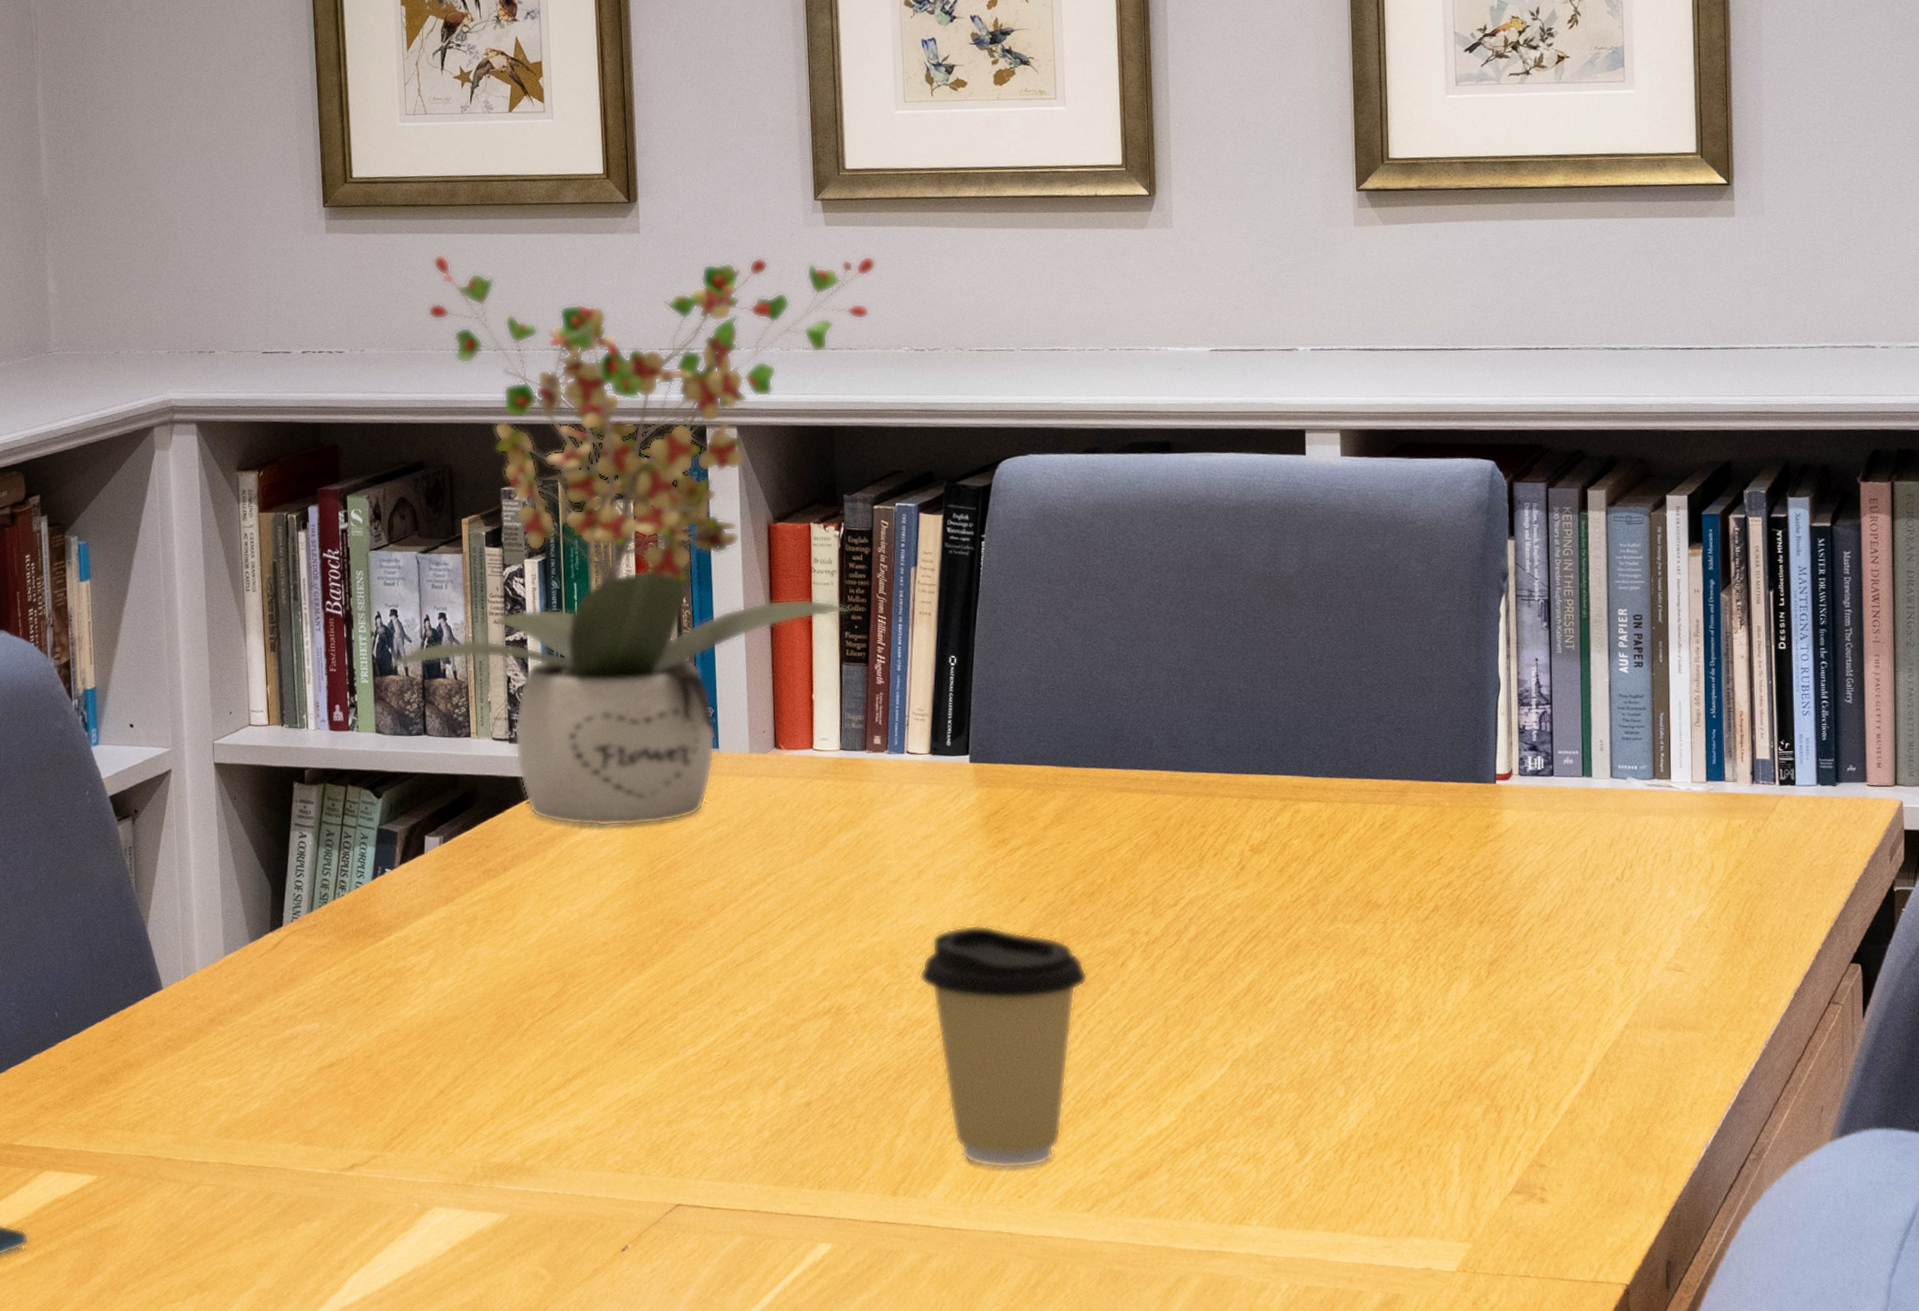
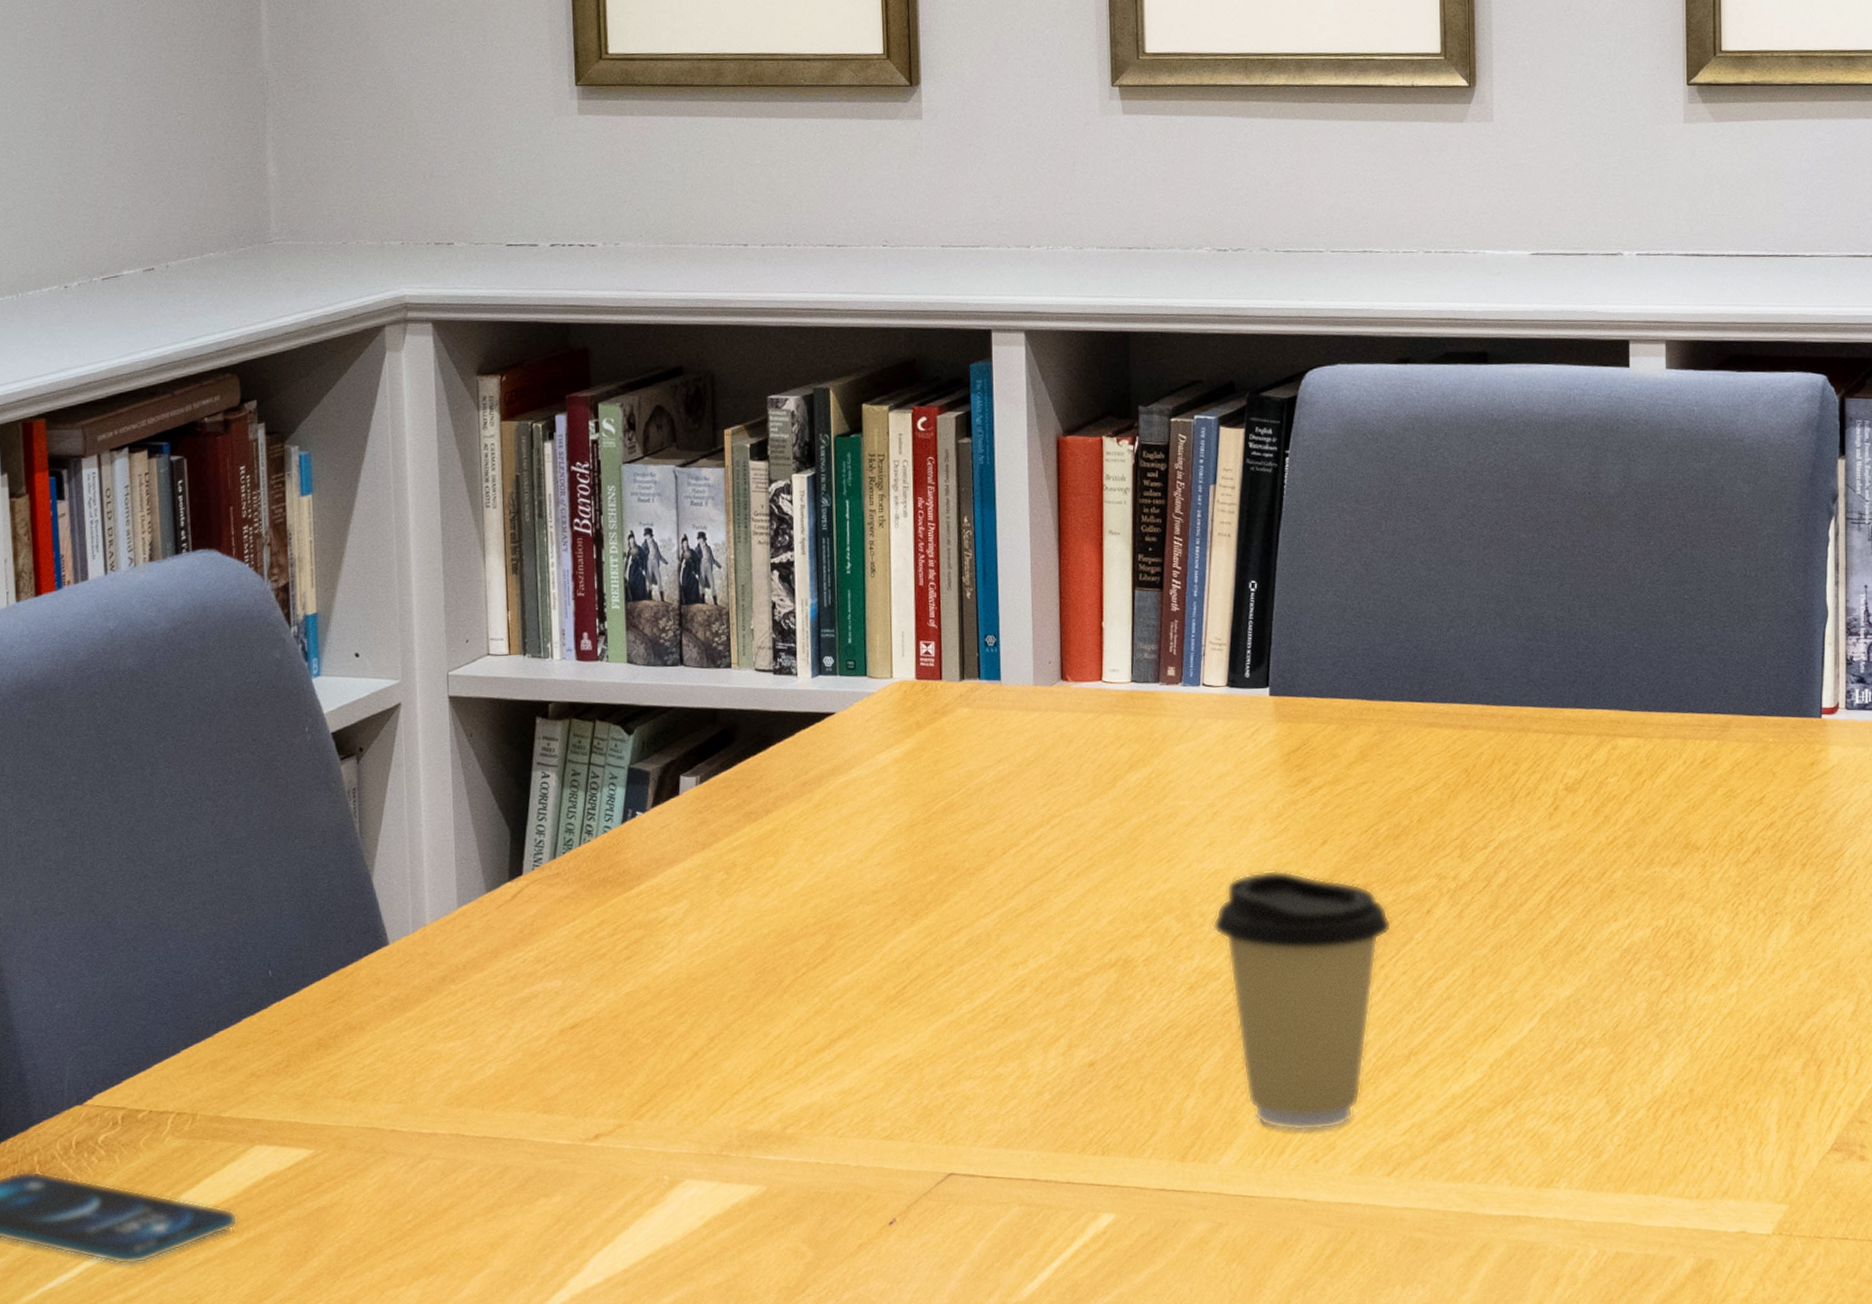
potted plant: present [391,253,877,827] -> none [645,139,1177,766]

